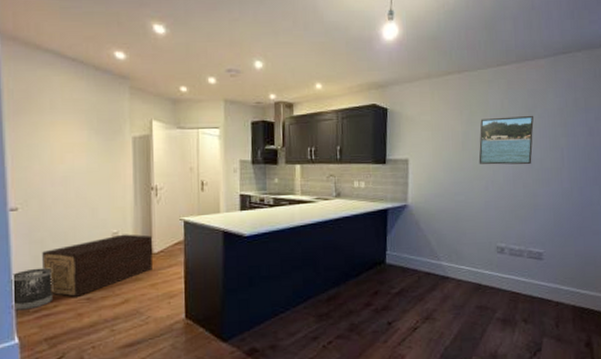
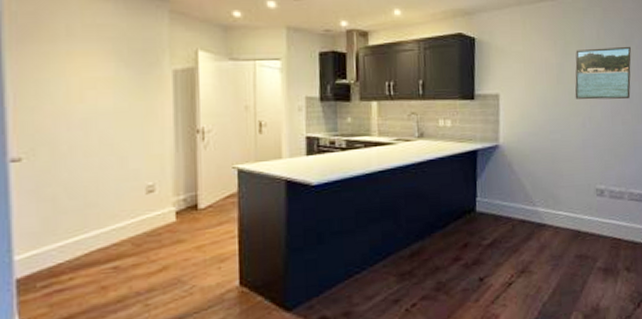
wastebasket: present [11,267,54,311] -> none [11,231,69,287]
storage box: present [42,234,152,297] -> none [54,186,198,267]

